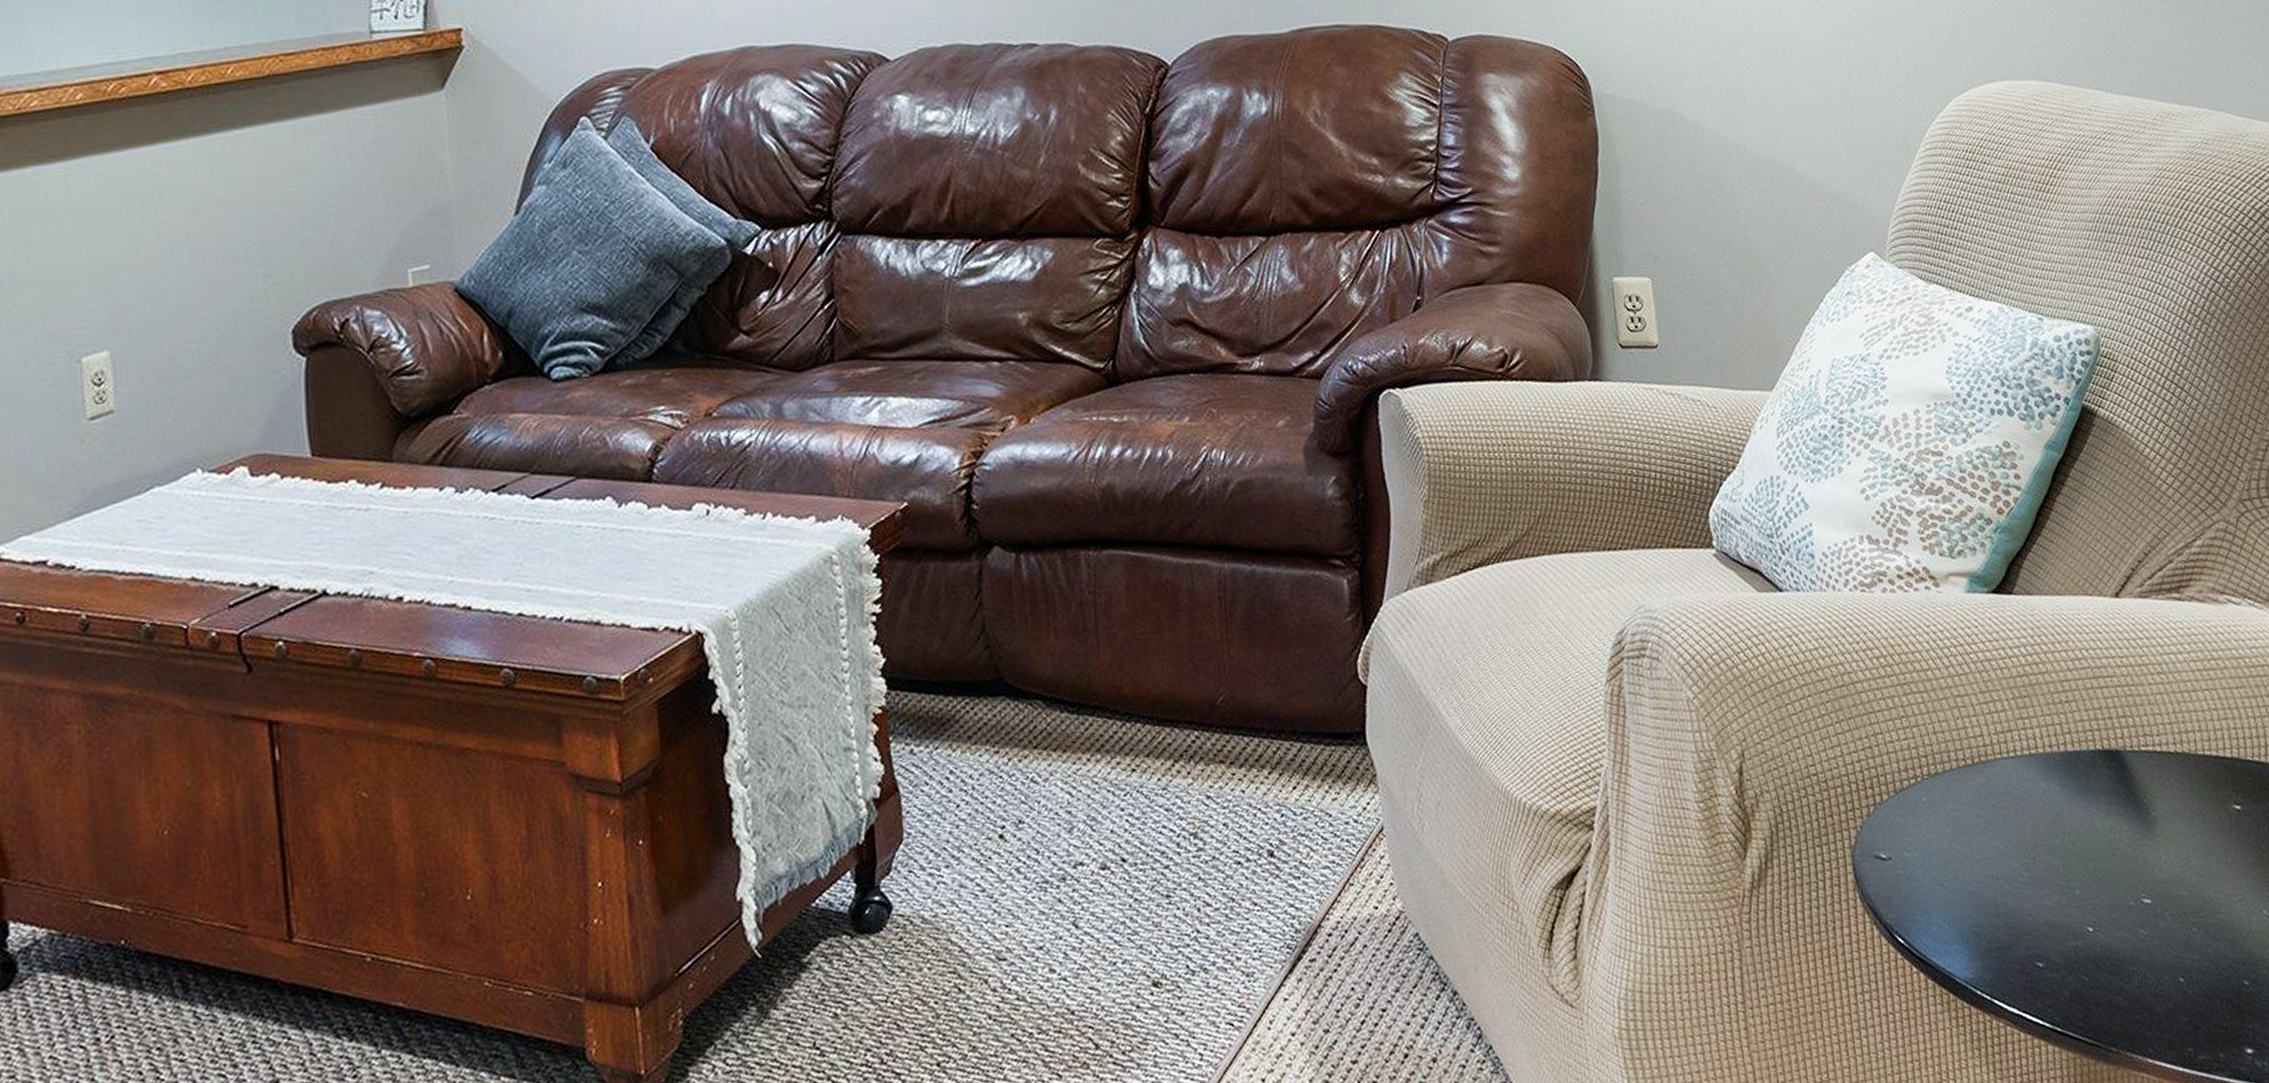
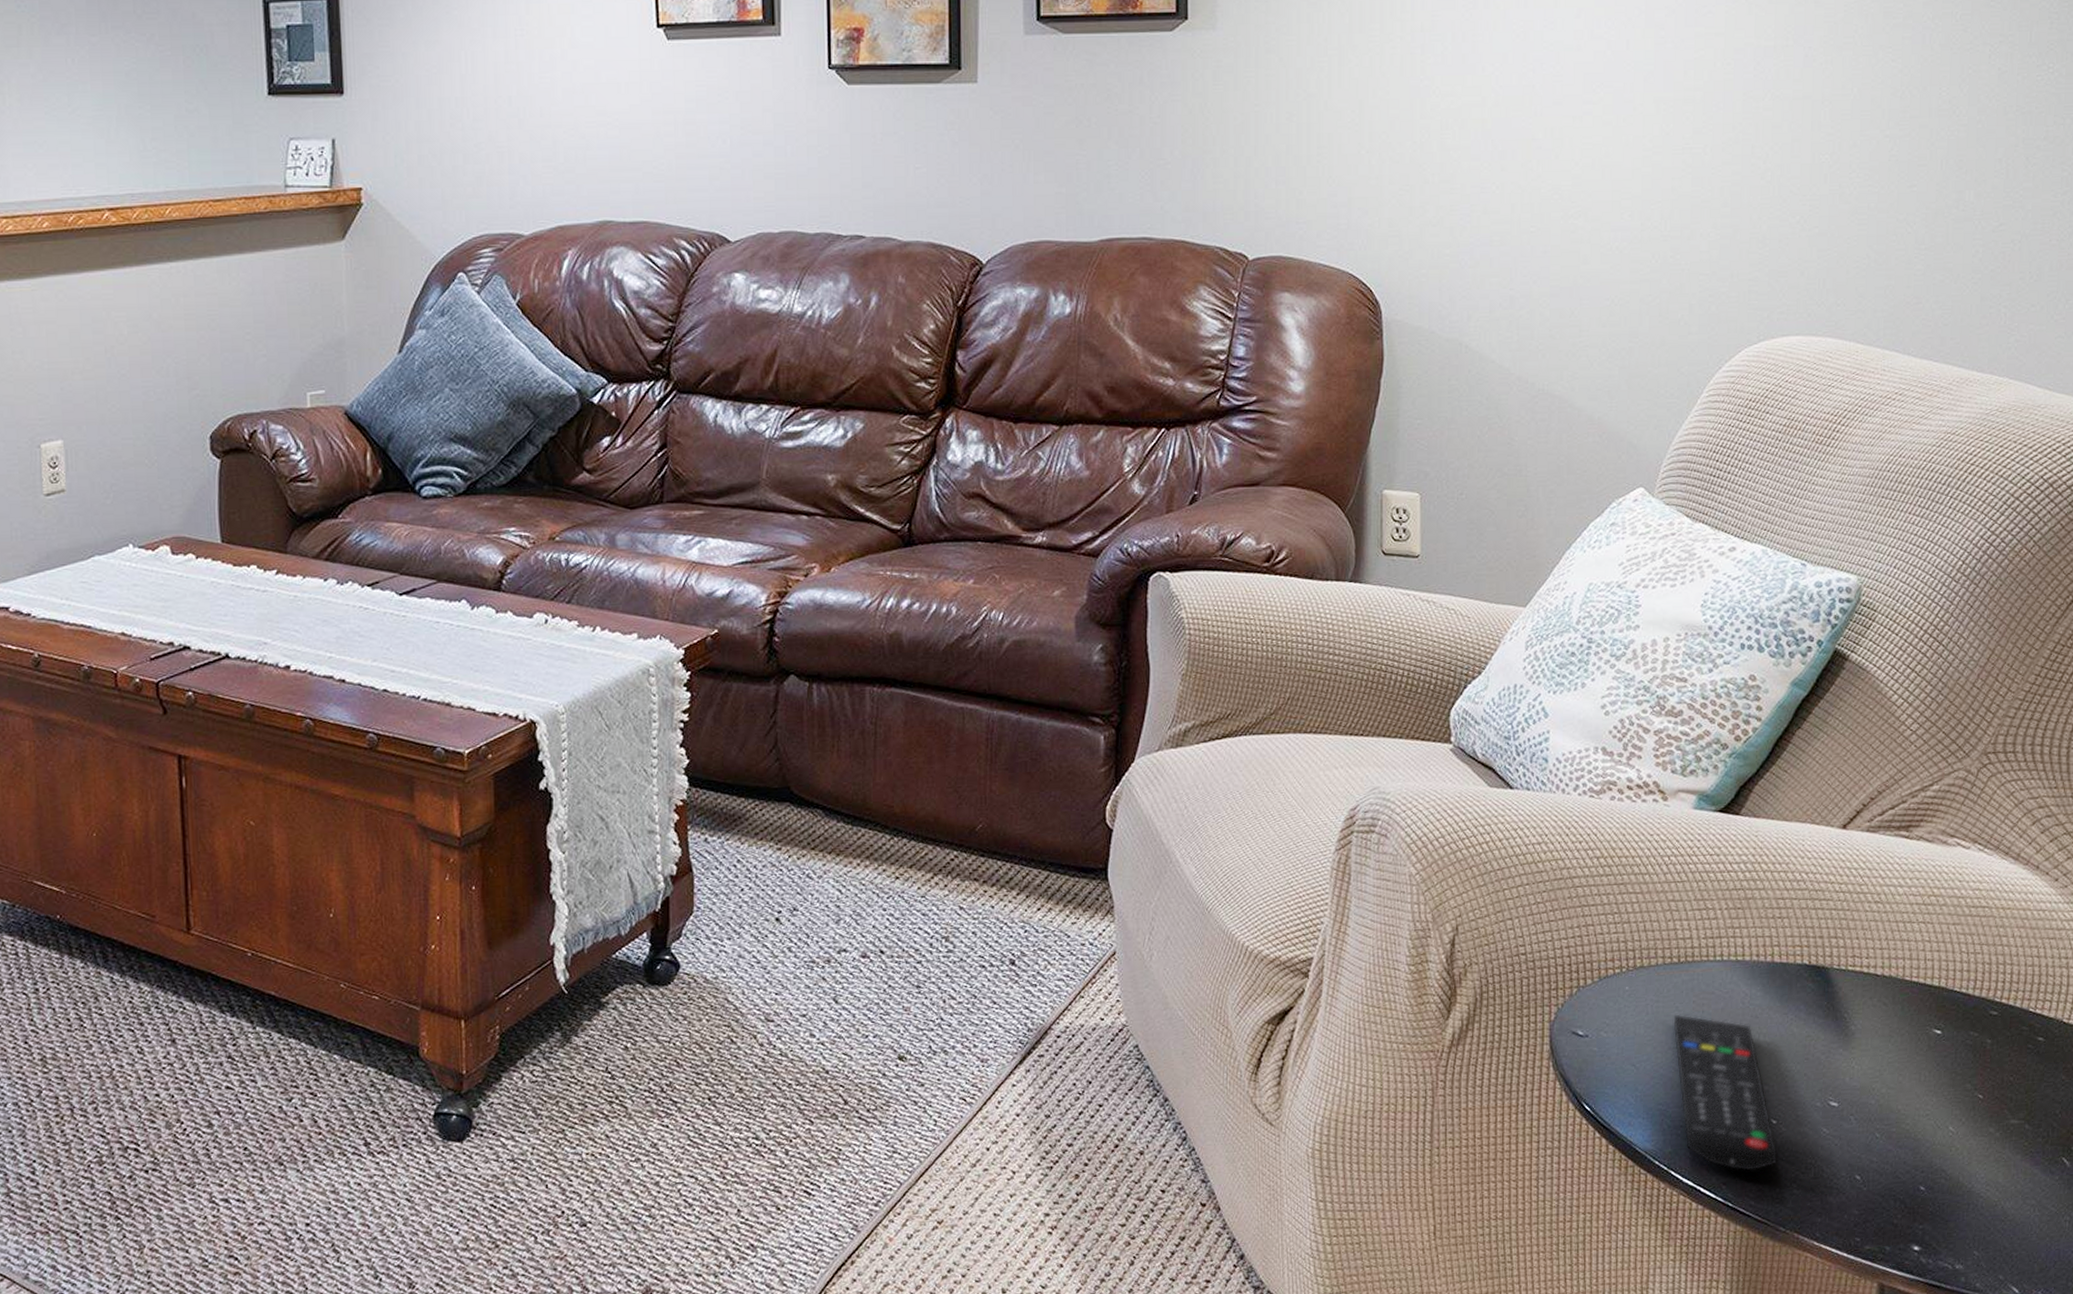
remote control: none [1975,821,2099,990] -> present [1673,1014,1778,1172]

